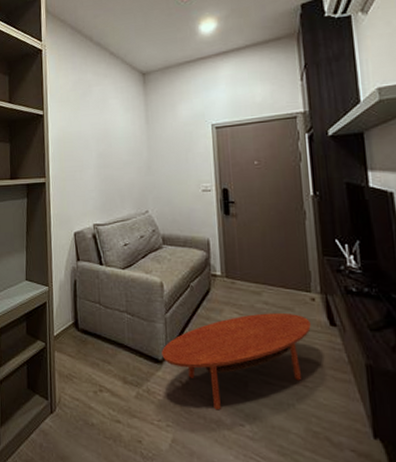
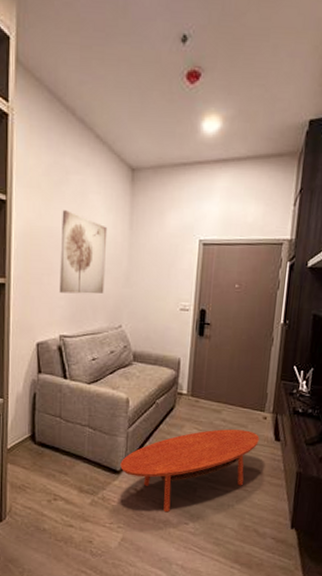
wall art: none [88,115,129,186] -> present [60,210,108,294]

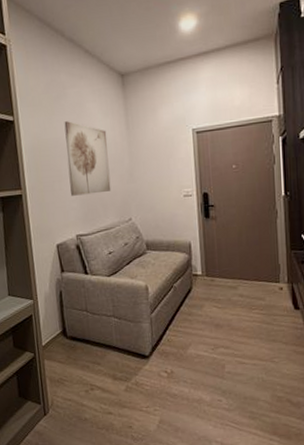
coffee table: present [120,429,259,513] -> none [148,302,279,391]

